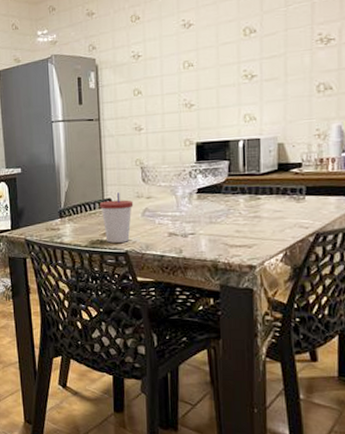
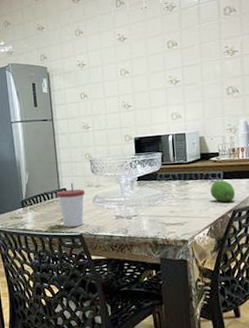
fruit: none [288,196,320,223] -> present [210,180,235,202]

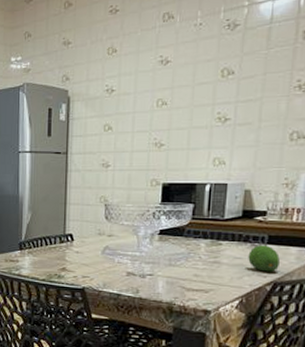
cup: present [56,183,85,227] -> none [61,228,94,279]

